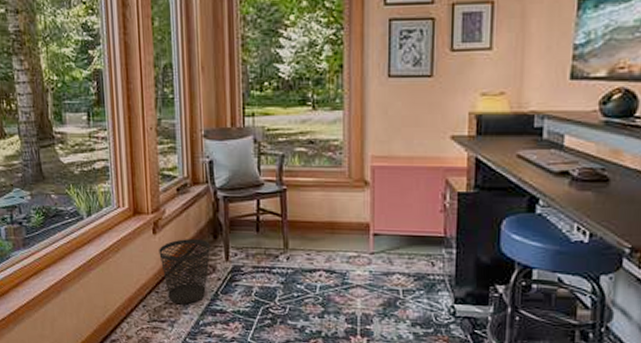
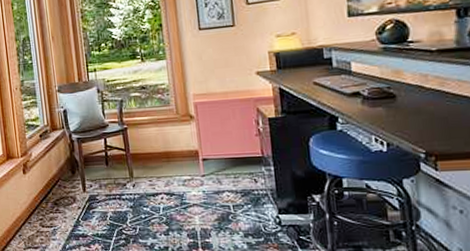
wastebasket: present [159,239,211,305] -> none [29,175,71,232]

